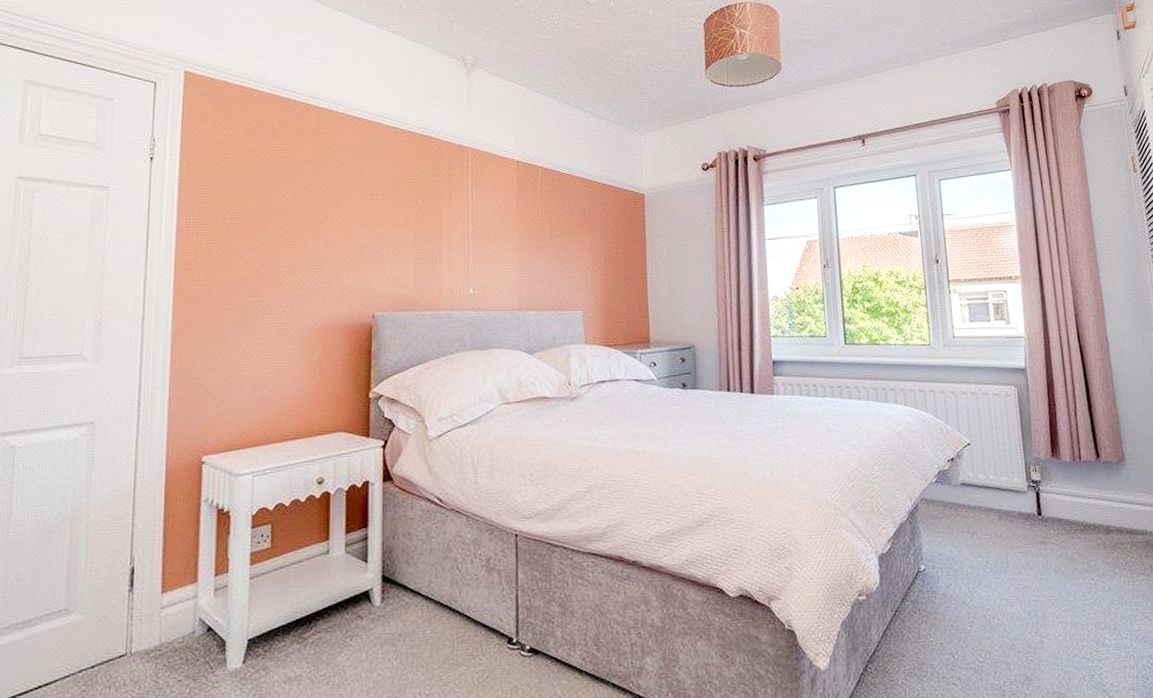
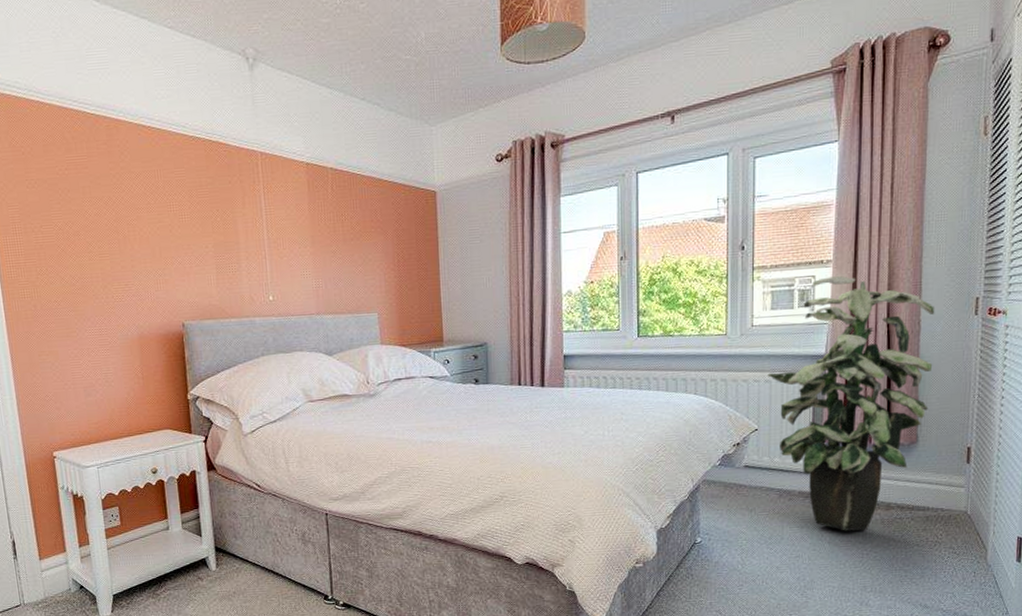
indoor plant: none [973,292,1129,558] -> present [767,276,935,531]

